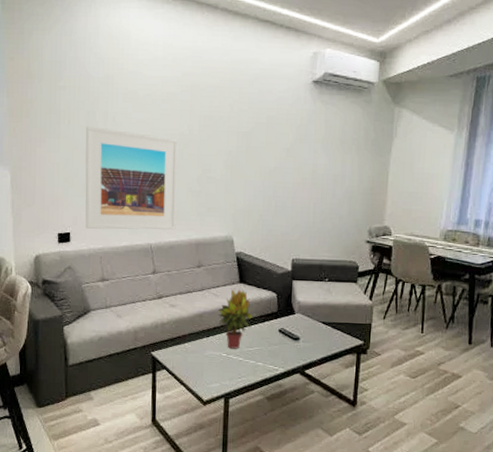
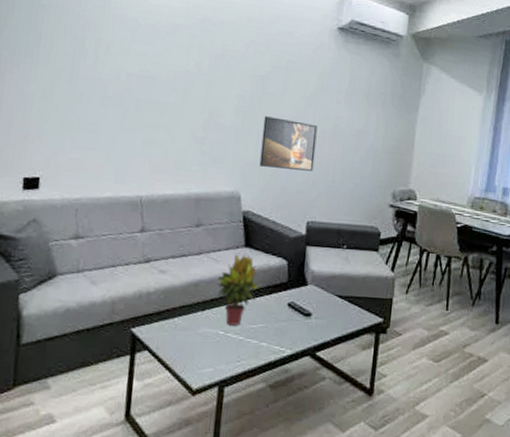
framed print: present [85,125,178,230] -> none [60,52,183,181]
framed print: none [248,168,298,215] -> present [259,116,318,171]

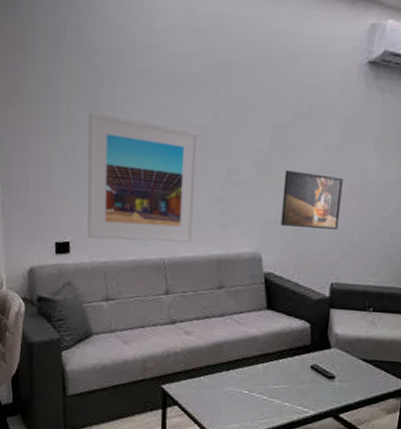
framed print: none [60,52,183,181] -> present [87,112,199,243]
potted plant: present [216,254,258,326] -> none [240,316,281,386]

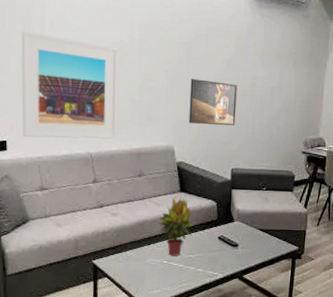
potted plant: none [240,316,281,386] -> present [159,198,193,256]

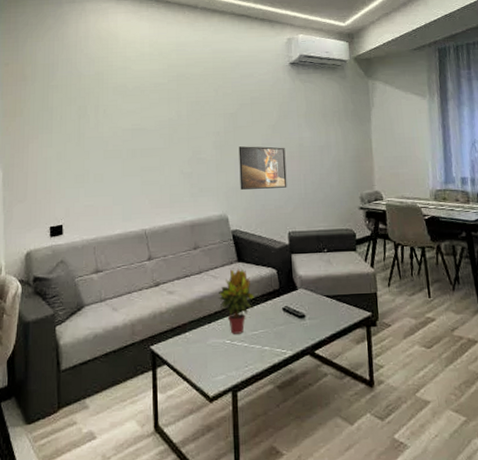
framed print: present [21,30,118,139] -> none [77,119,170,219]

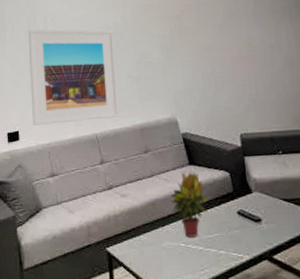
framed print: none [77,119,170,219] -> present [28,29,119,125]
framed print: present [238,146,287,190] -> none [185,47,237,92]

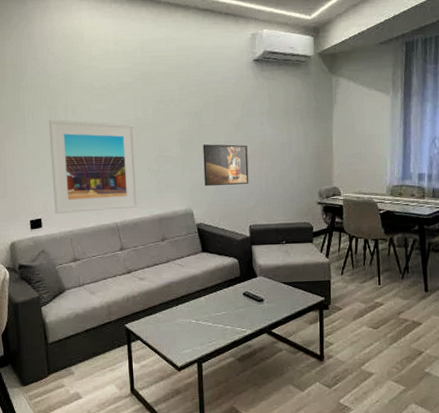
potted plant: present [170,172,208,238] -> none [184,258,218,315]
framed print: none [185,47,237,92] -> present [203,144,249,186]

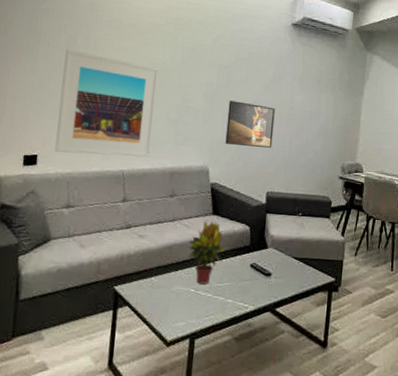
potted plant: none [184,258,218,315] -> present [188,221,225,284]

